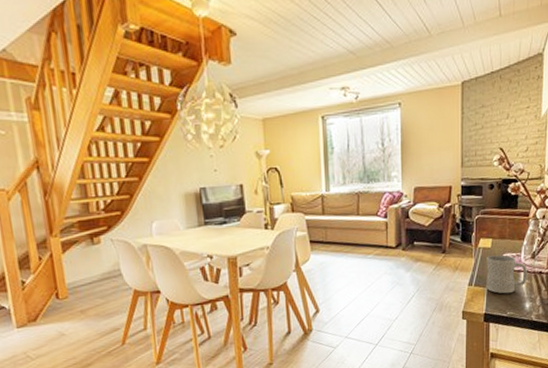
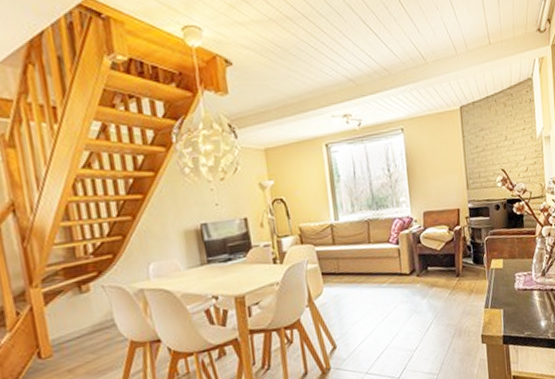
mug: present [486,255,528,294] -> none [500,274,541,314]

